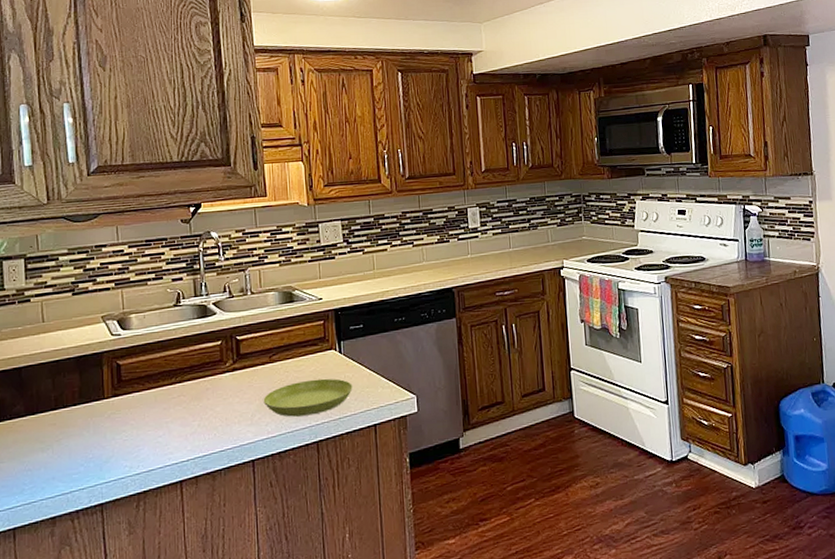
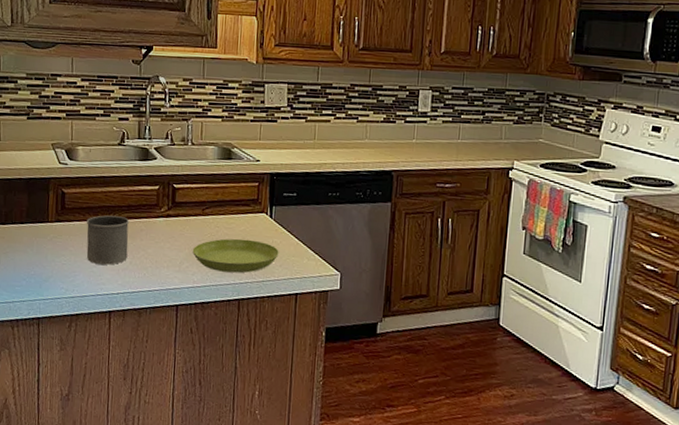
mug: none [146,379,195,434] -> present [86,215,130,265]

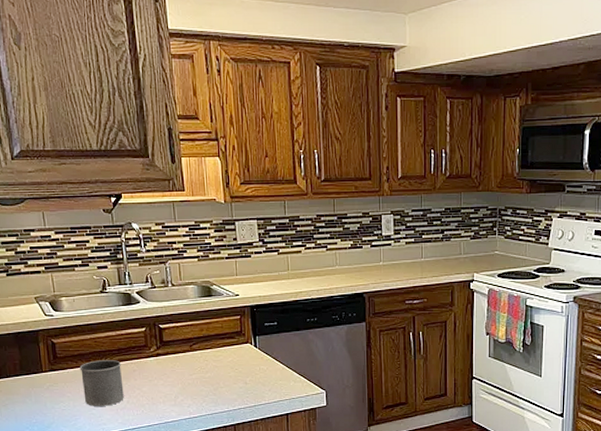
saucer: present [192,238,279,273] -> none [185,369,267,401]

